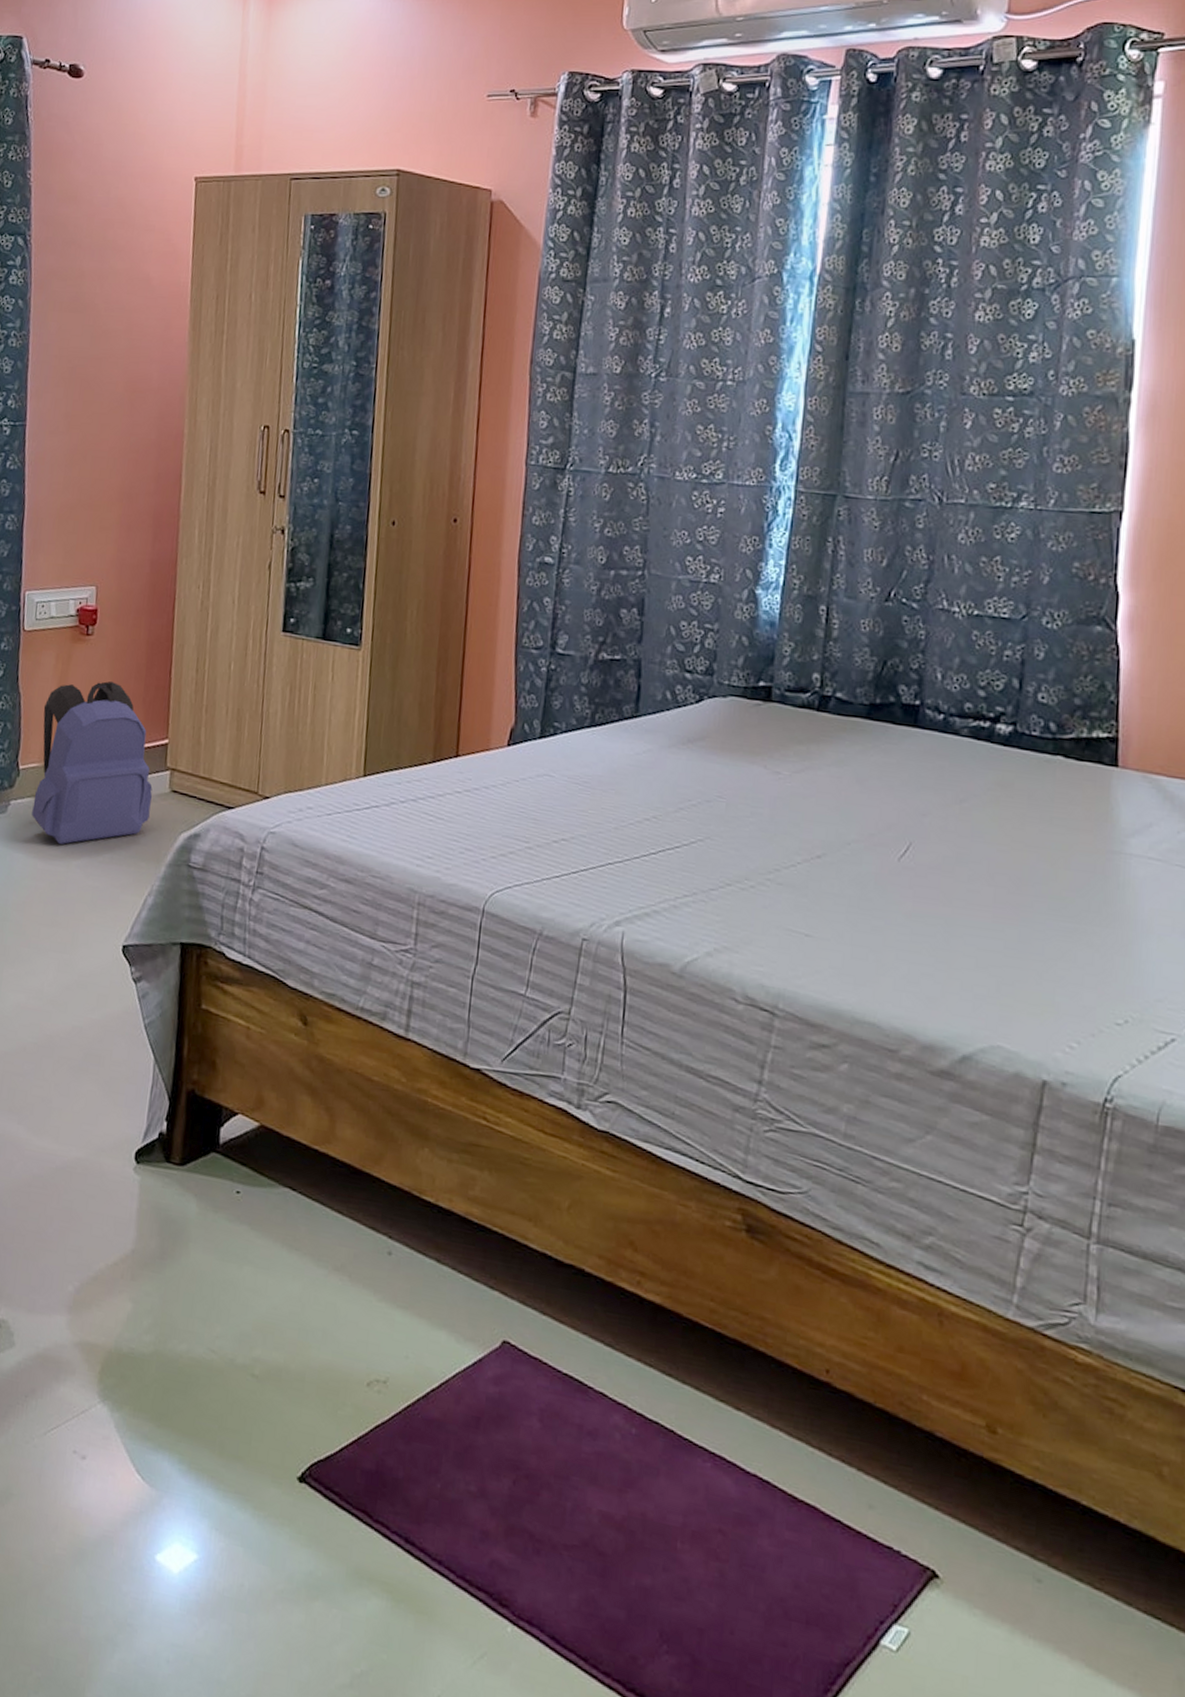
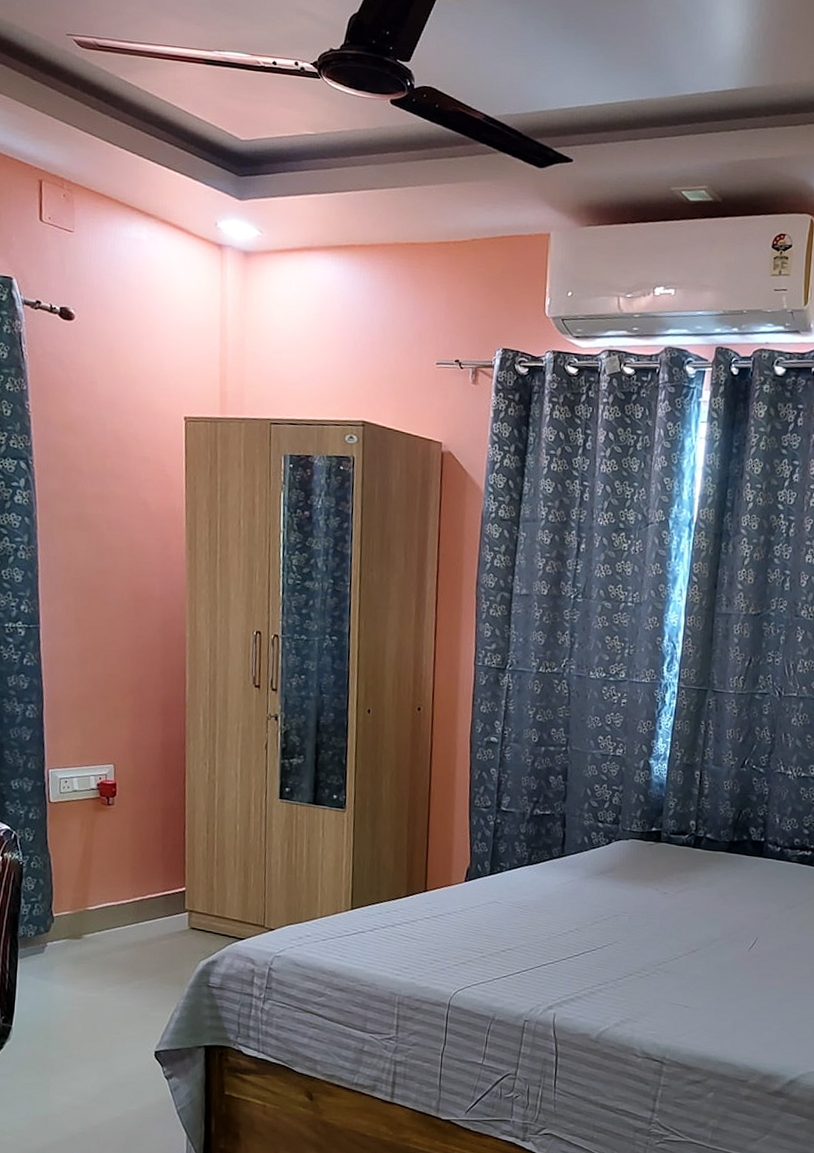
backpack: present [32,681,153,845] -> none [67,842,174,976]

